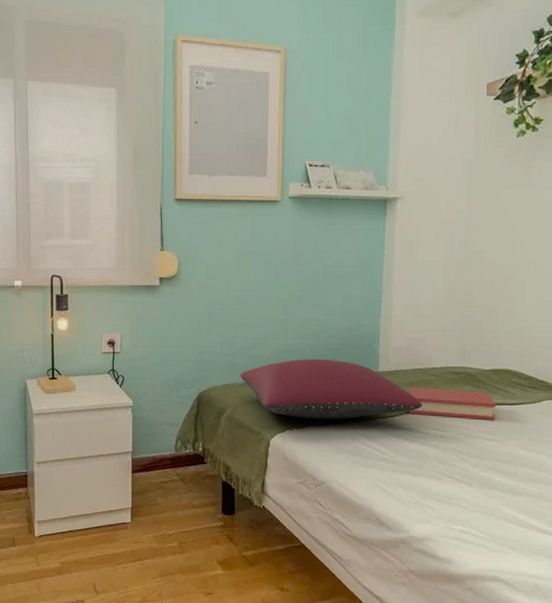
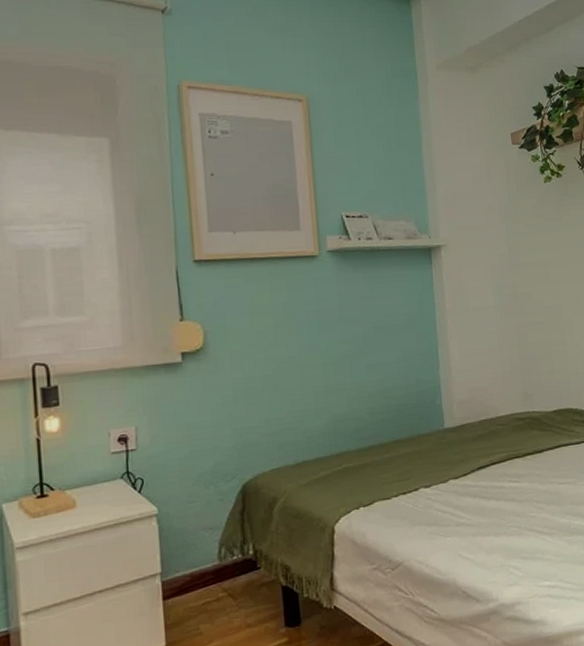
pillow: present [240,358,422,420] -> none [291,422,494,494]
hardback book: present [409,388,496,420] -> none [478,434,565,470]

